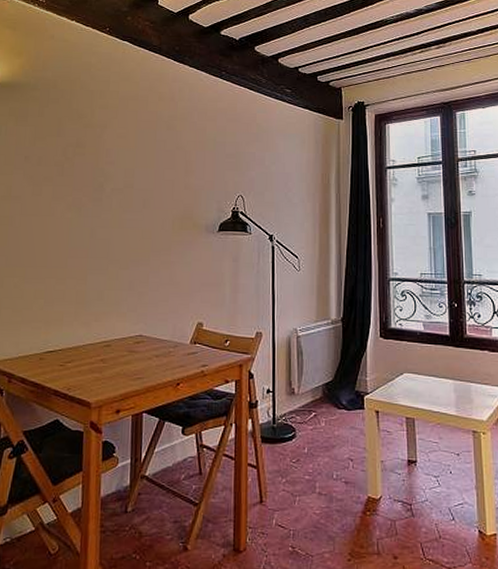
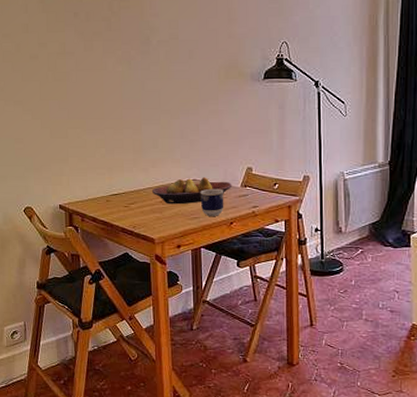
fruit bowl: none [92,333,181,363] -> present [151,177,233,205]
cup: none [145,345,172,376] -> present [200,188,224,216]

